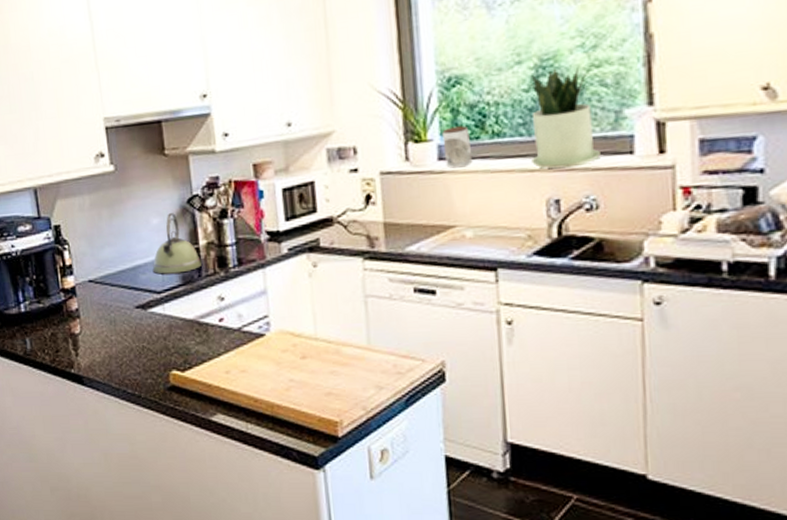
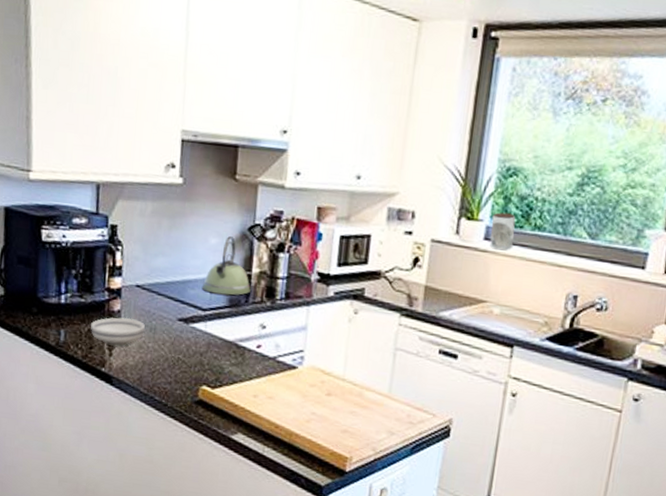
bowl: none [53,314,106,346] -> present [90,317,146,347]
planter: present [531,67,600,169] -> none [562,181,623,270]

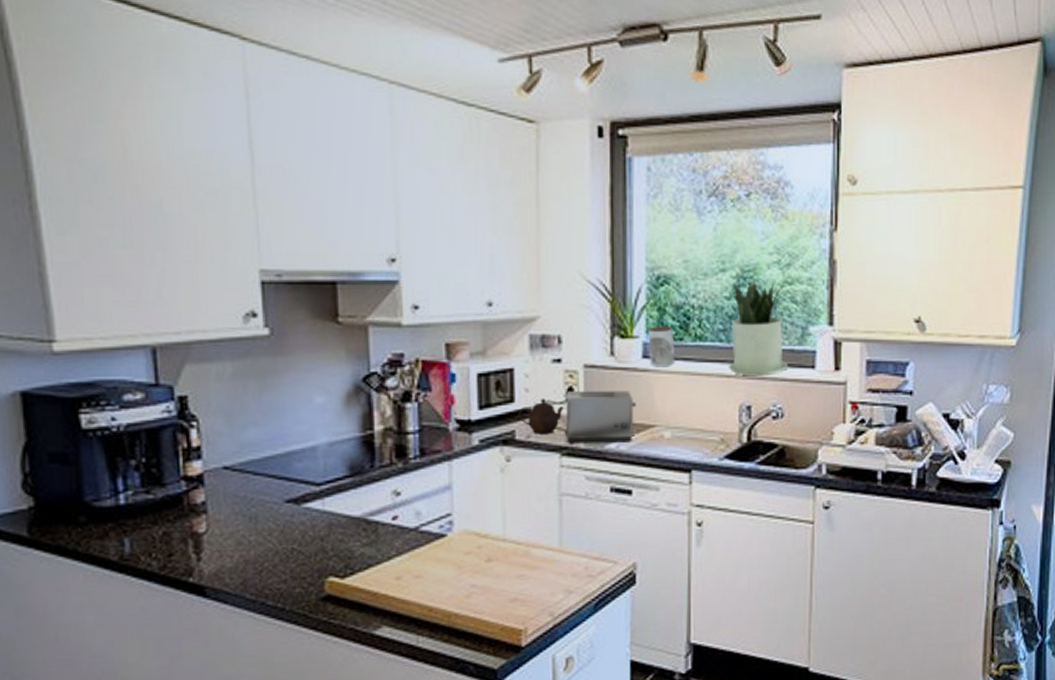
bowl: present [90,317,146,347] -> none [166,509,243,548]
kettle: present [201,236,252,296] -> none [311,391,377,463]
teapot: none [370,263,409,296] -> present [519,398,563,434]
toaster: none [407,261,472,312] -> present [565,391,636,442]
planter: none [562,181,623,270] -> present [729,280,788,376]

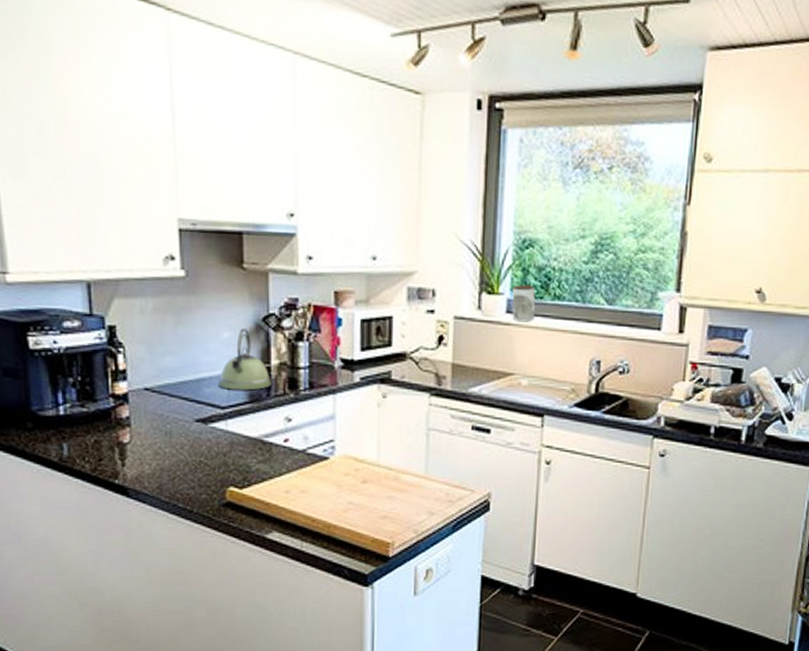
kettle: none [311,391,377,463] -> present [218,329,273,391]
teapot: present [519,398,563,434] -> none [395,344,434,376]
toaster: present [565,391,636,442] -> none [435,339,498,387]
planter: present [729,280,788,376] -> none [583,247,636,335]

